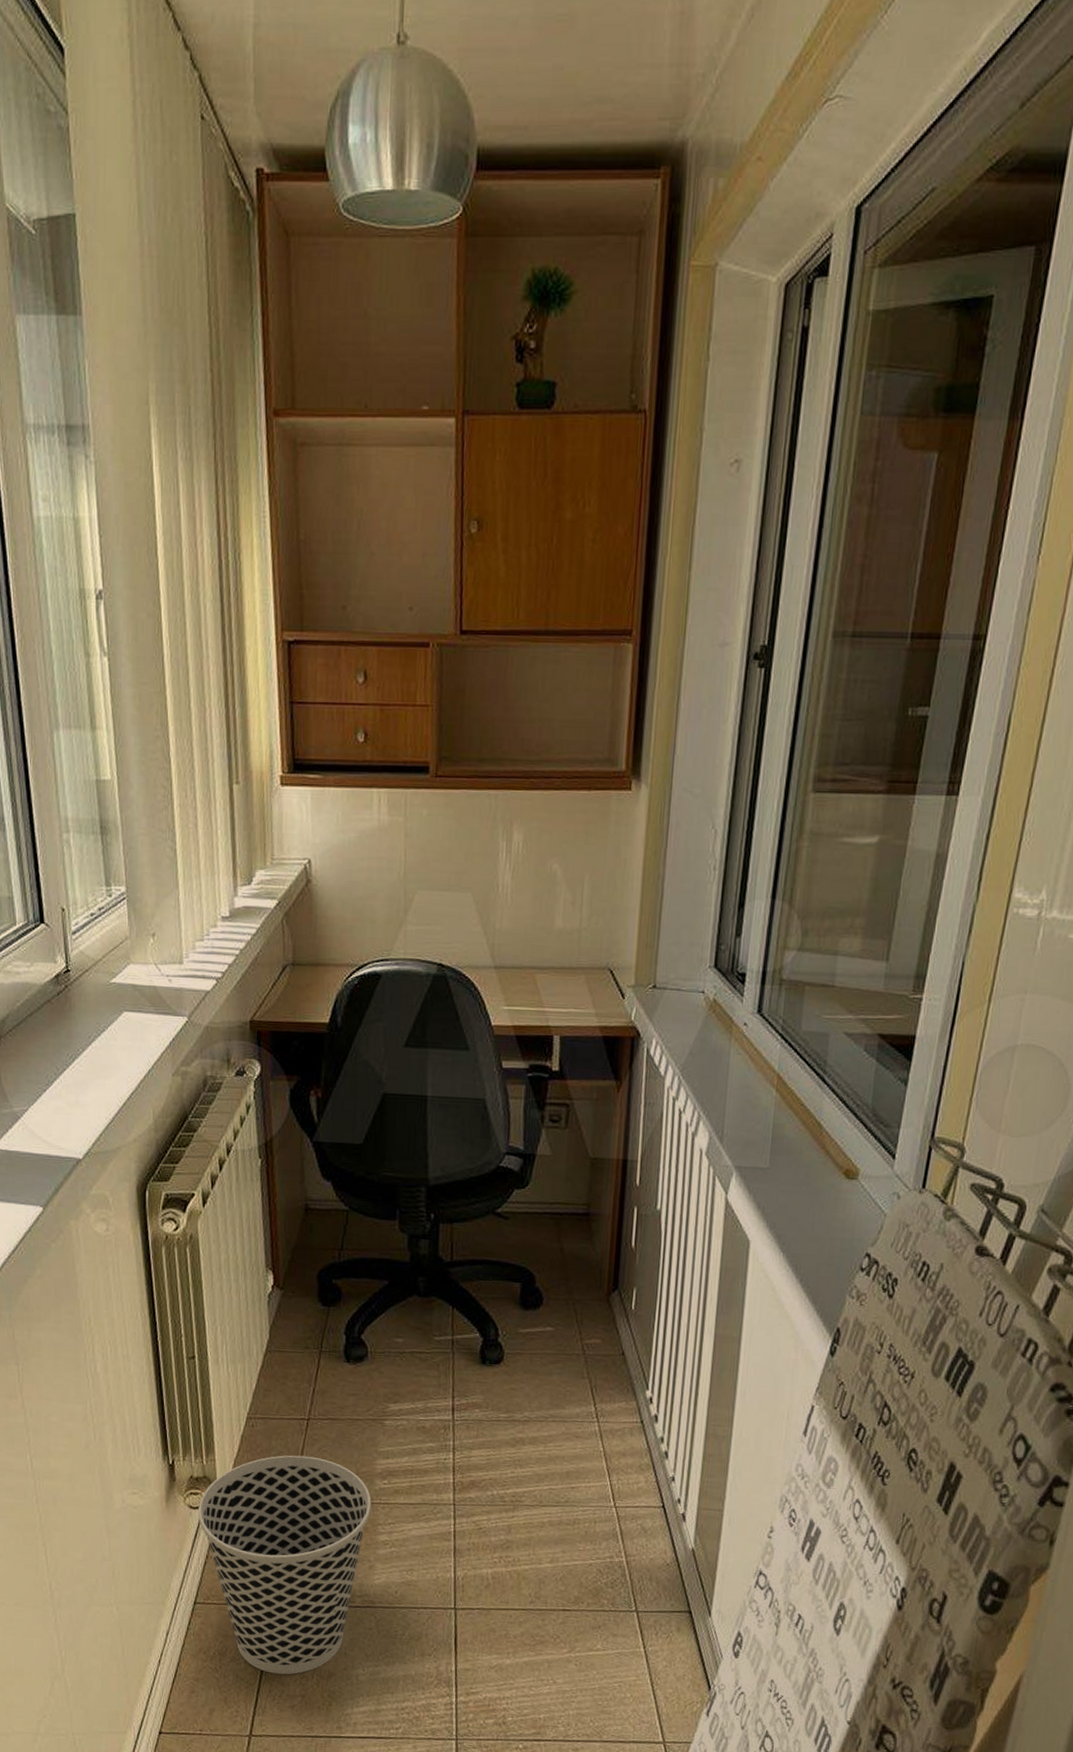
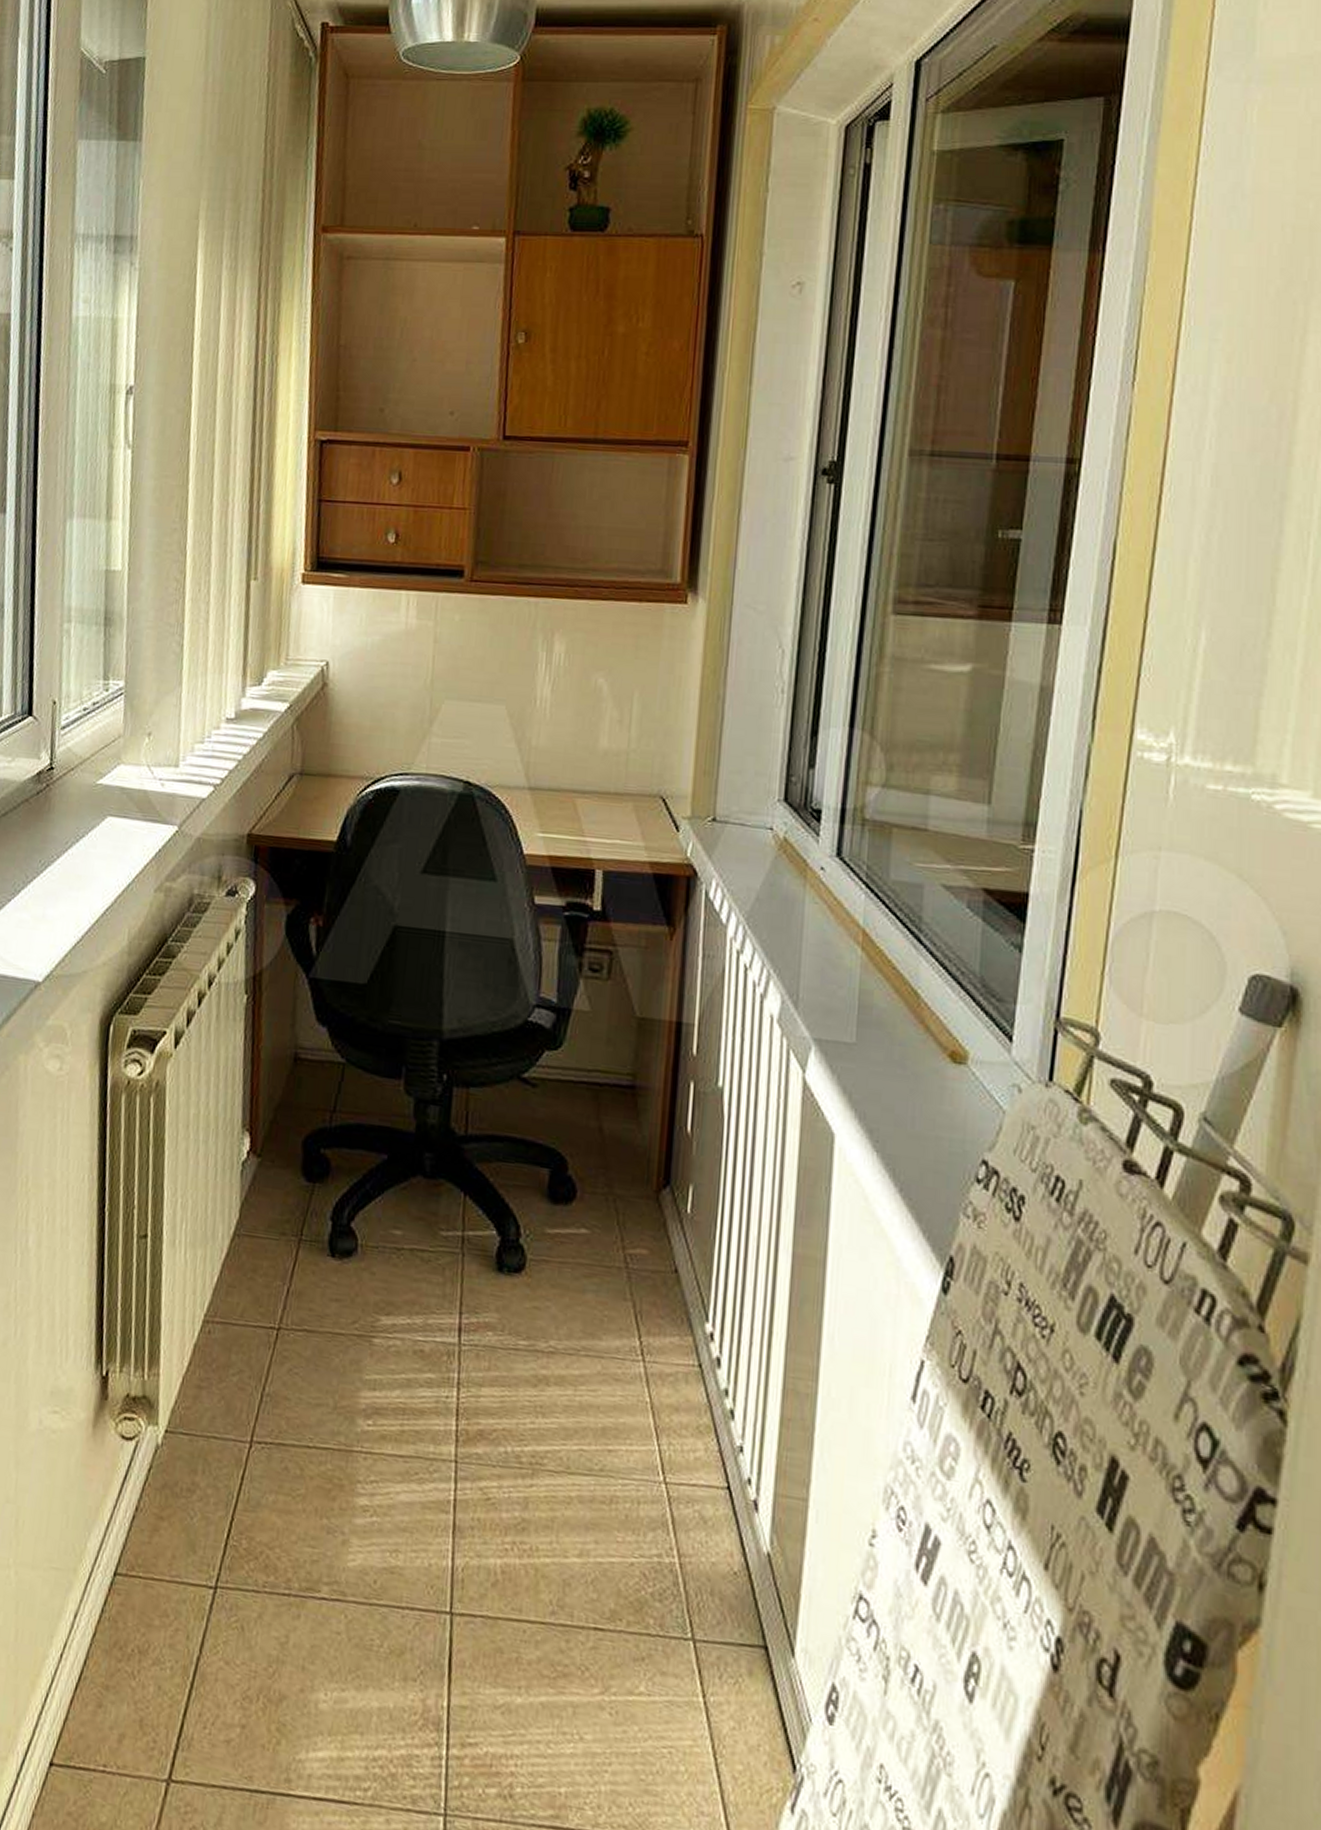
wastebasket: present [198,1455,372,1675] -> none [130,1375,351,1692]

